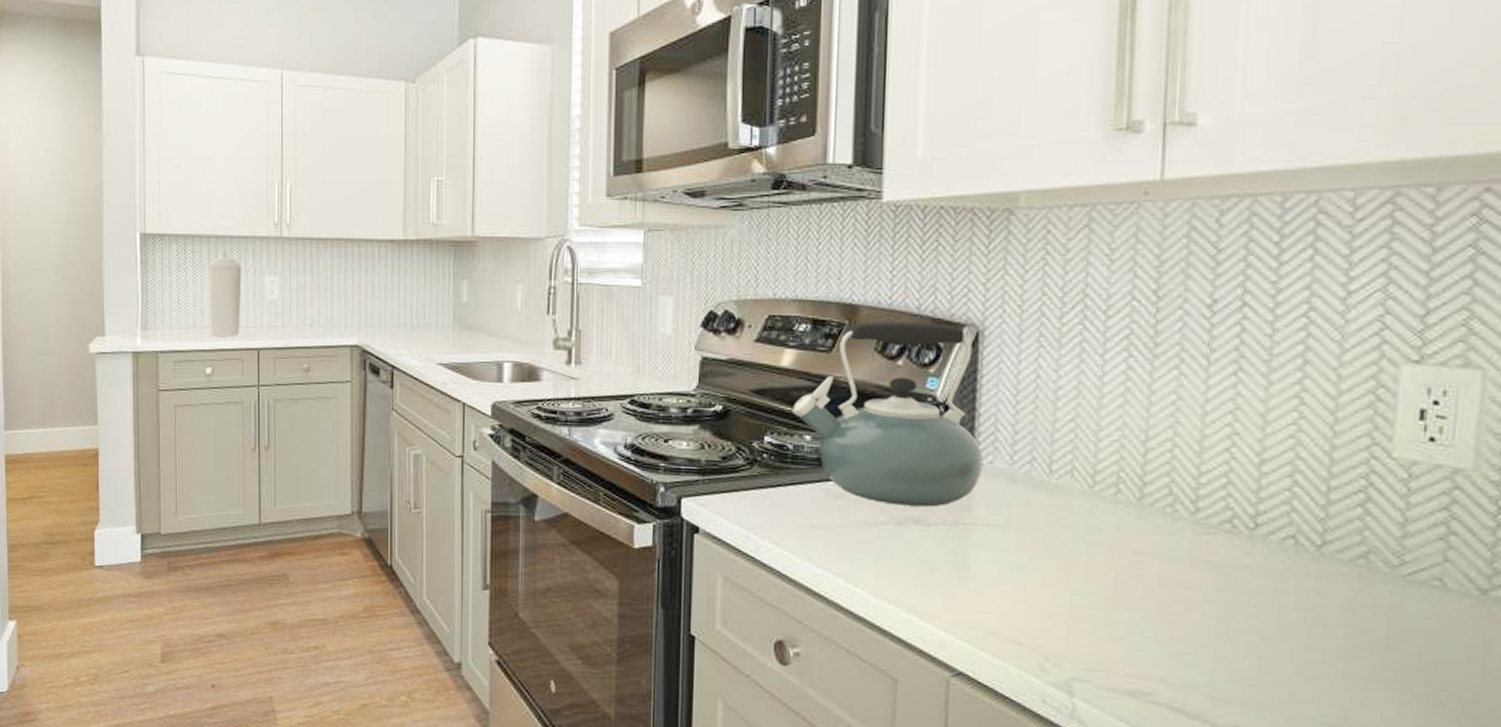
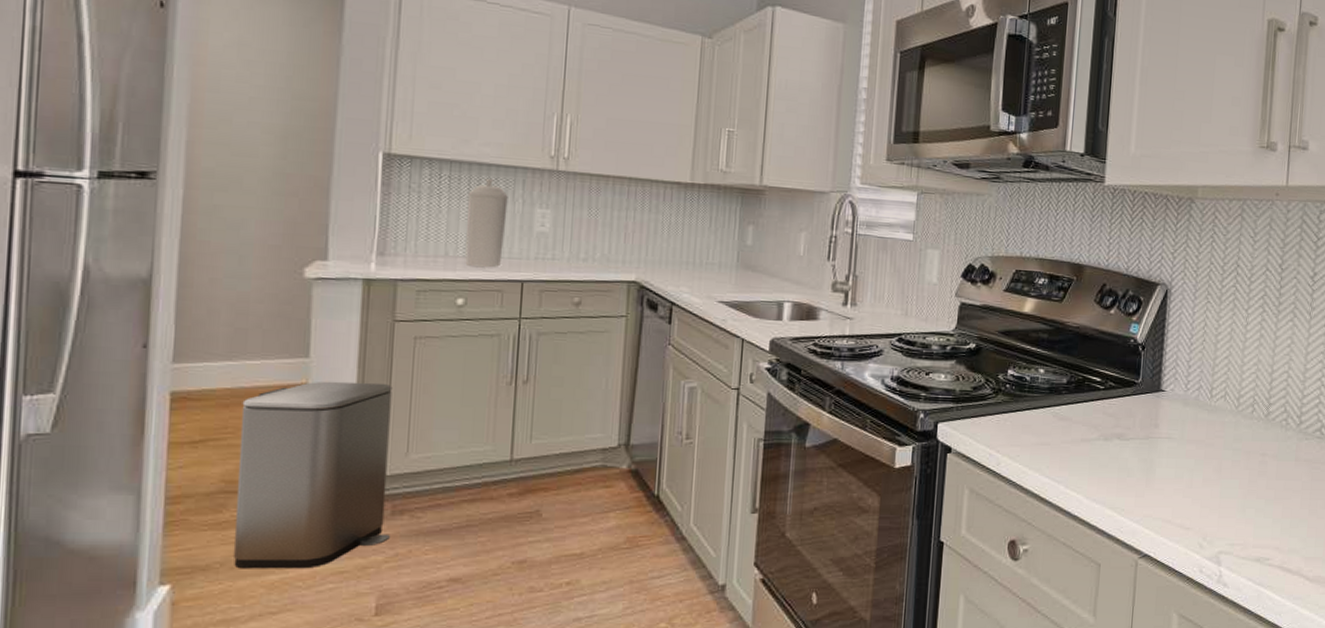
pedal bin: none [53,446,168,615] -> present [232,381,393,569]
kettle: present [791,322,983,507] -> none [1030,278,1167,425]

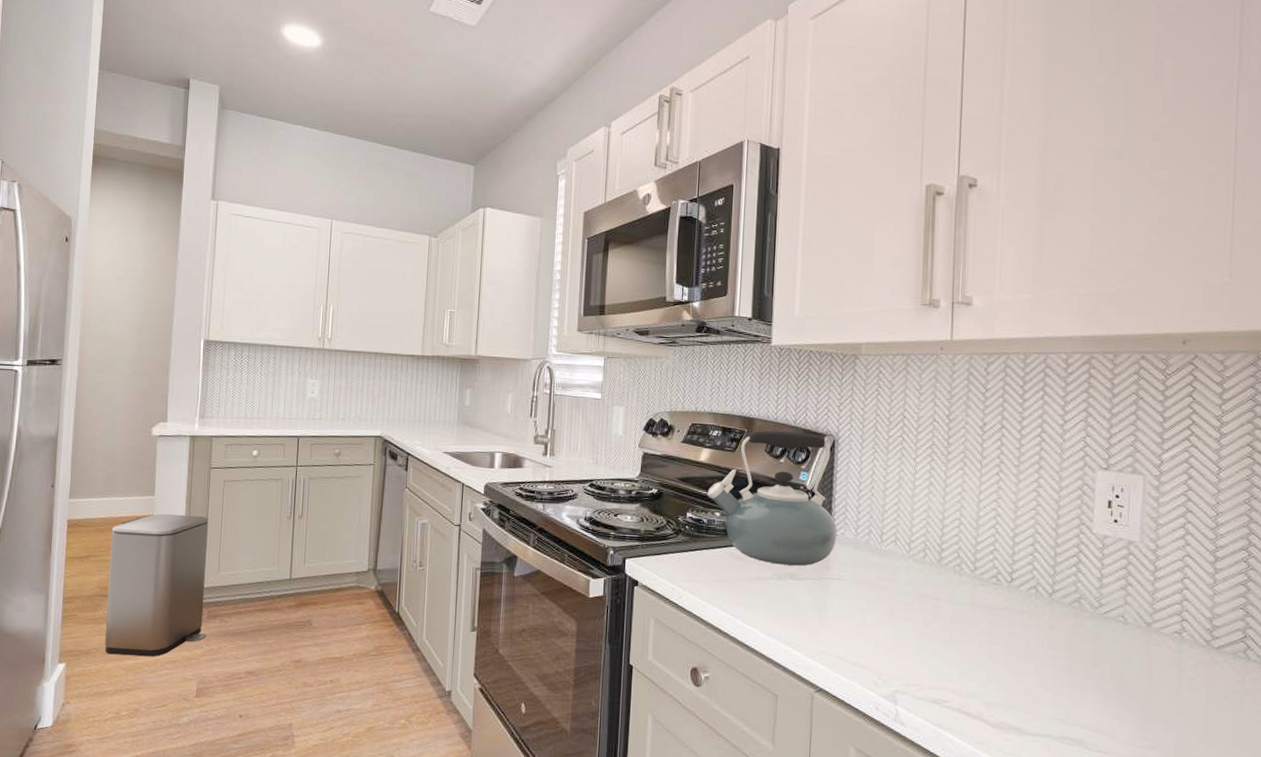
canister: present [465,178,508,268] -> none [258,356,289,427]
kettle: none [1030,278,1167,425] -> present [706,430,837,566]

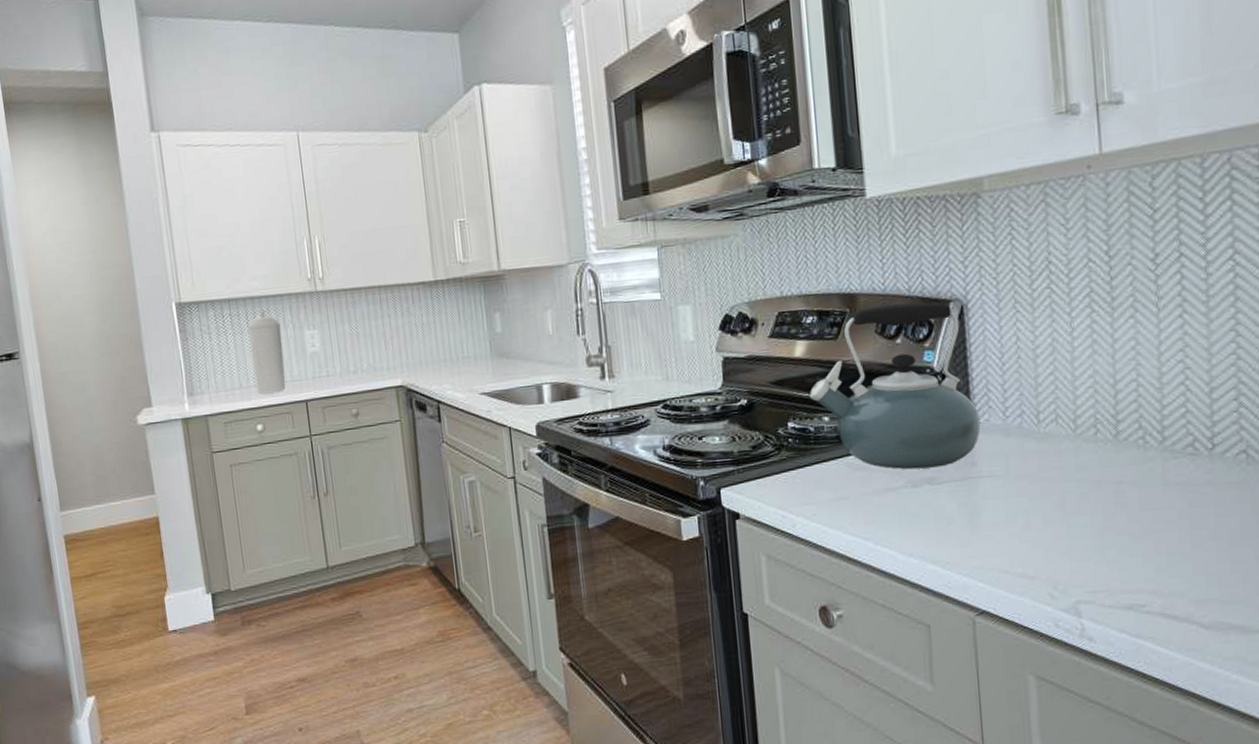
pedal bin: present [104,513,209,657] -> none [114,509,245,680]
canister: none [258,356,289,427] -> present [247,309,286,395]

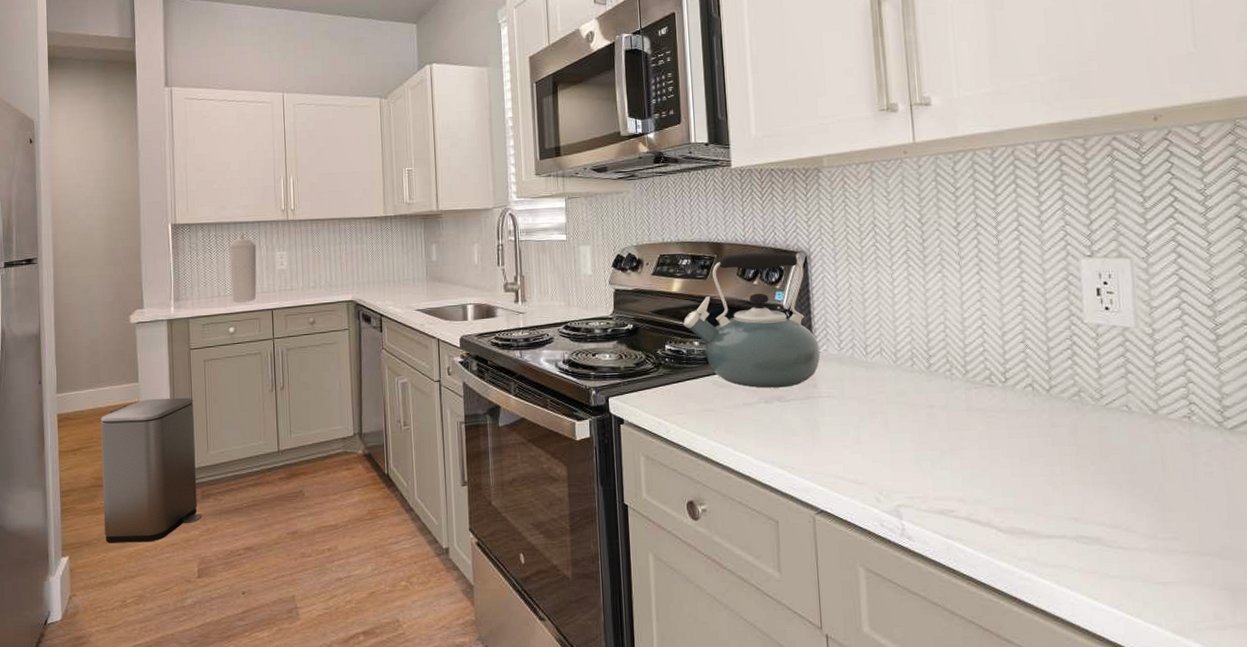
pedal bin: none [114,509,245,680] -> present [100,397,202,543]

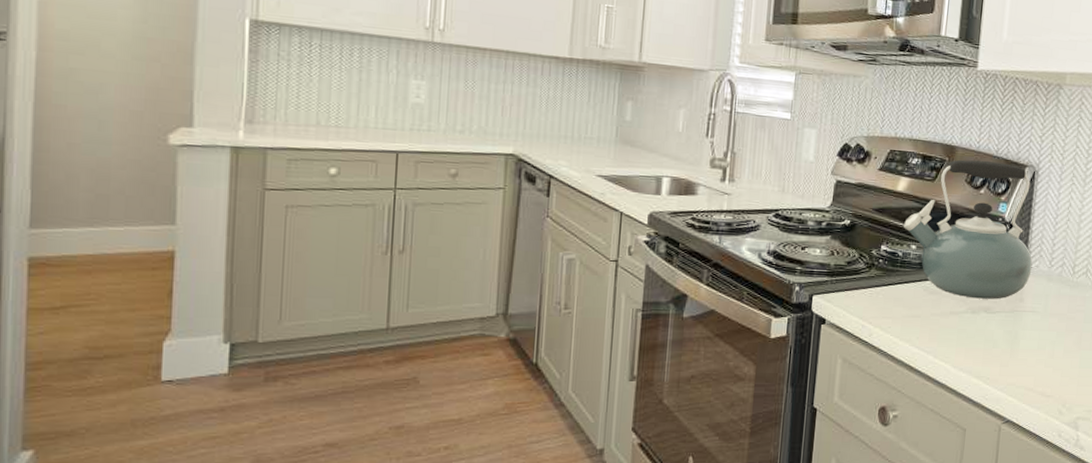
pedal bin: present [100,397,202,543] -> none [99,248,264,434]
canister: present [229,233,257,303] -> none [338,47,382,139]

